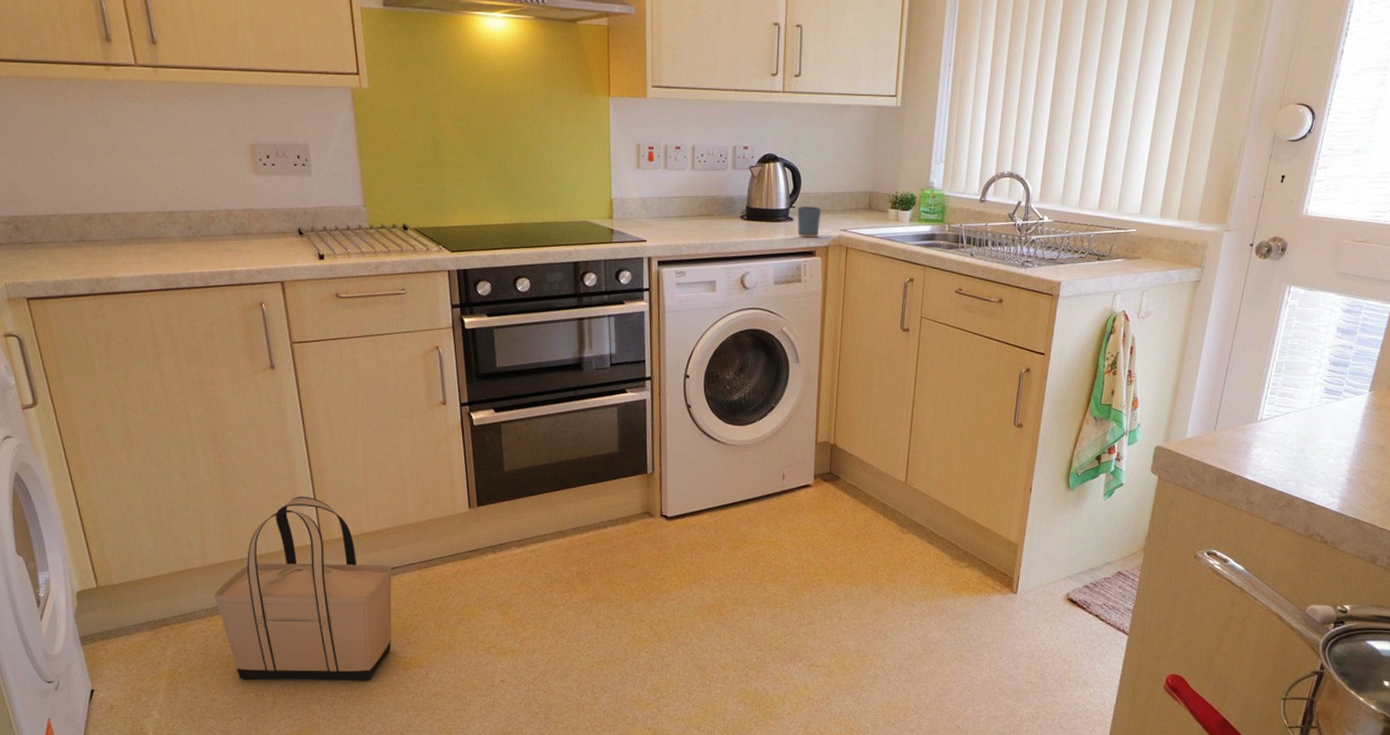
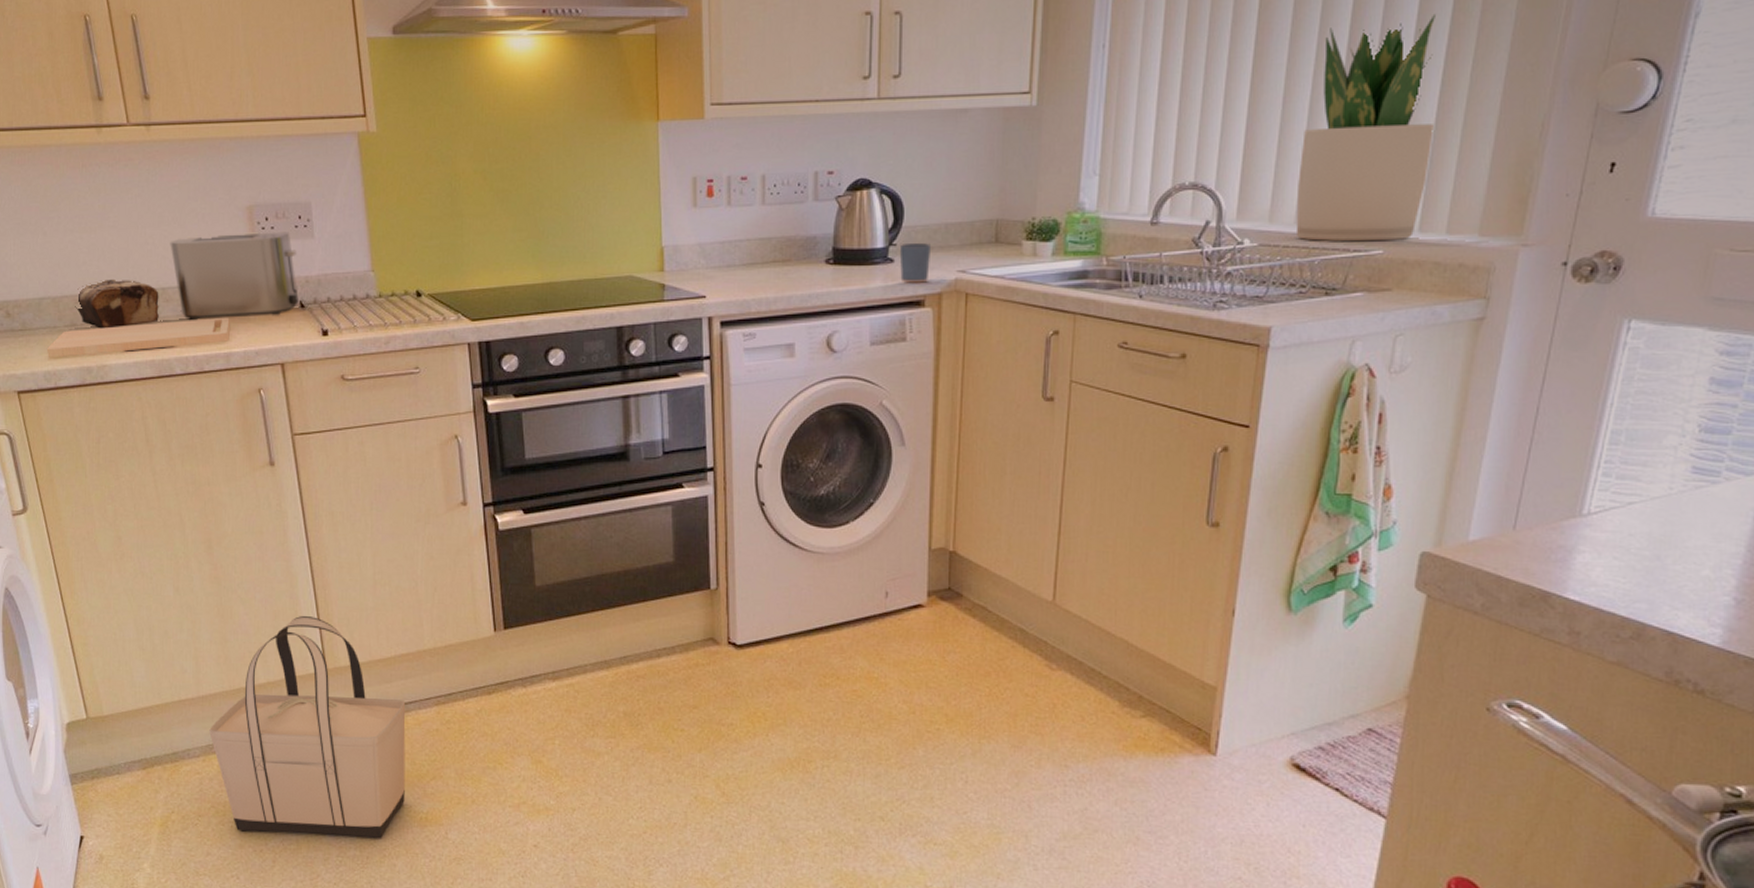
cutting board: none [56,239,235,270] -> present [46,317,231,359]
bread loaf: none [84,201,166,245] -> present [75,279,159,329]
toaster: none [176,167,297,242] -> present [170,231,299,321]
planter: none [1079,60,1175,223] -> present [1295,13,1435,242]

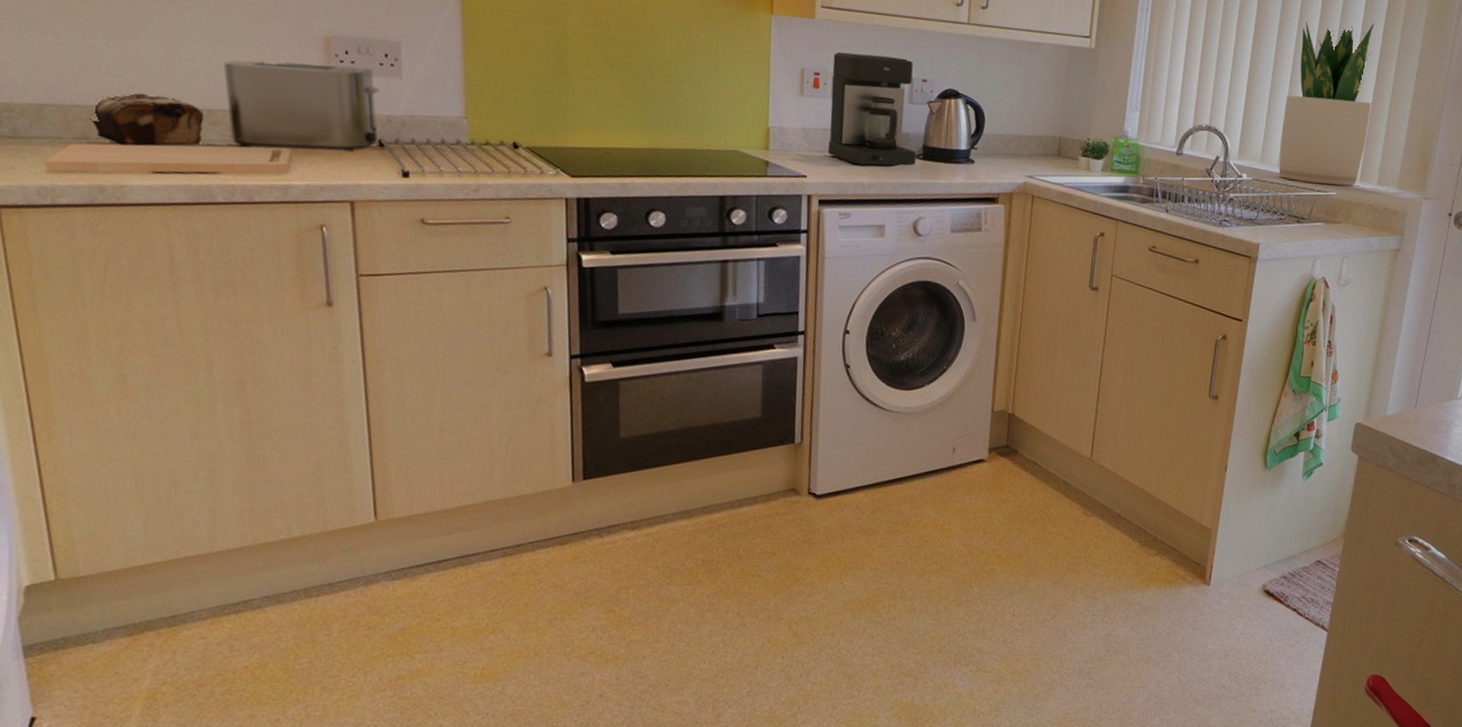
shopping bag: present [209,616,406,839] -> none [222,465,467,700]
coffee maker: none [726,150,826,278] -> present [827,51,916,166]
mug: present [899,243,932,283] -> none [979,148,1006,183]

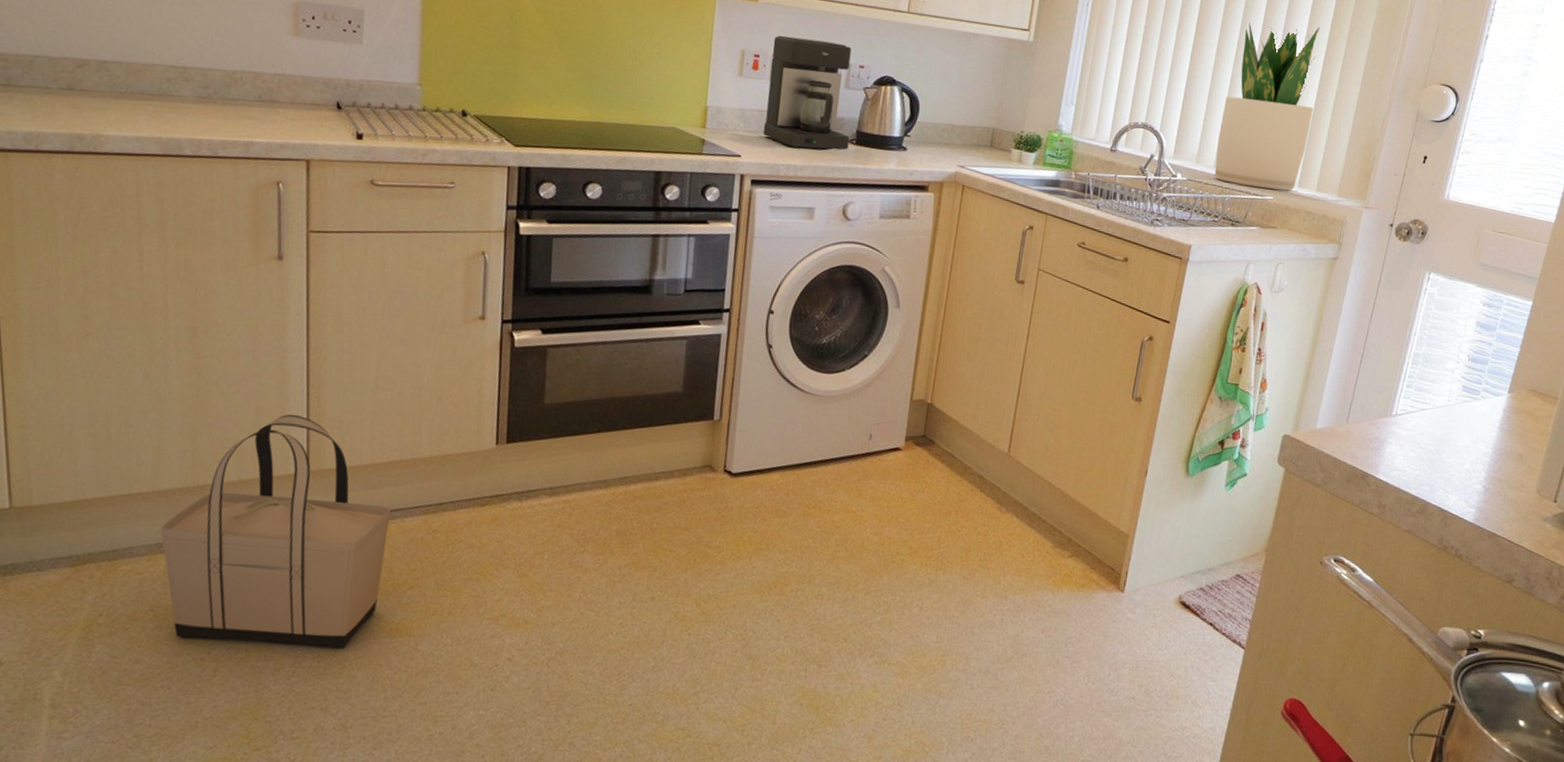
cutting board: present [44,143,293,174] -> none [31,93,257,131]
bread loaf: present [89,93,204,147] -> none [75,48,179,100]
shopping bag: none [222,465,467,700] -> present [160,414,391,649]
toaster: present [223,59,379,153] -> none [199,20,341,114]

